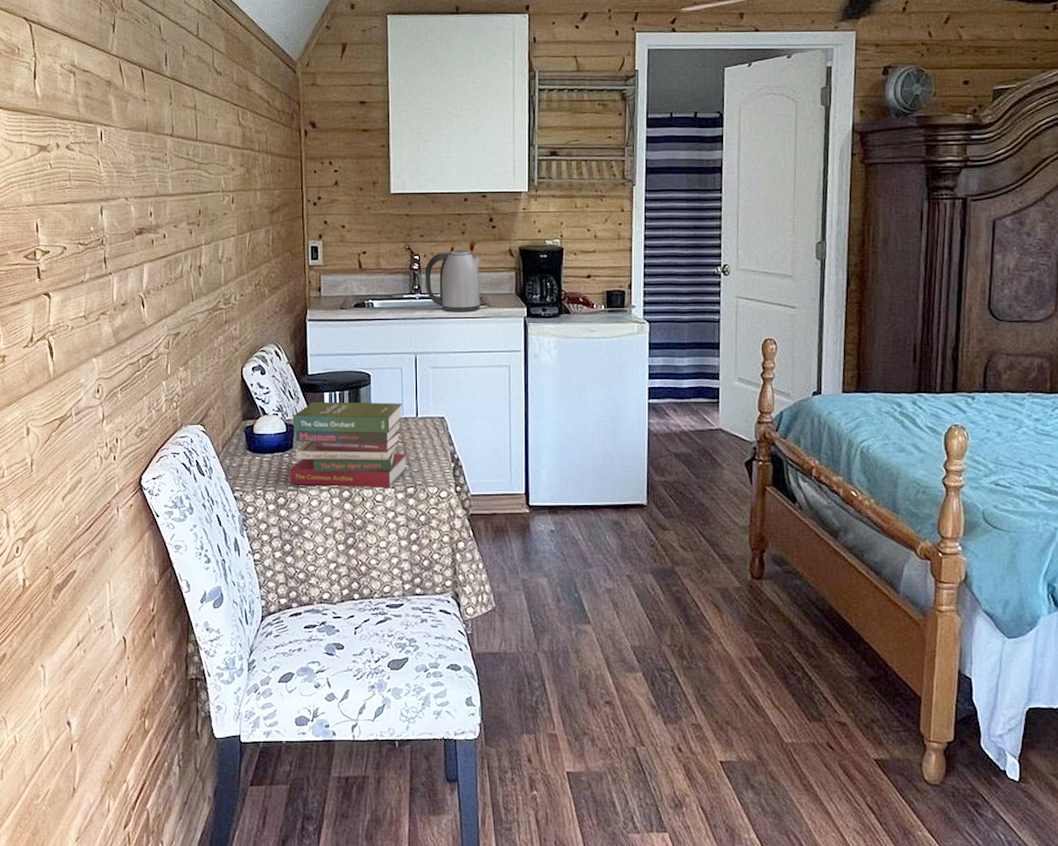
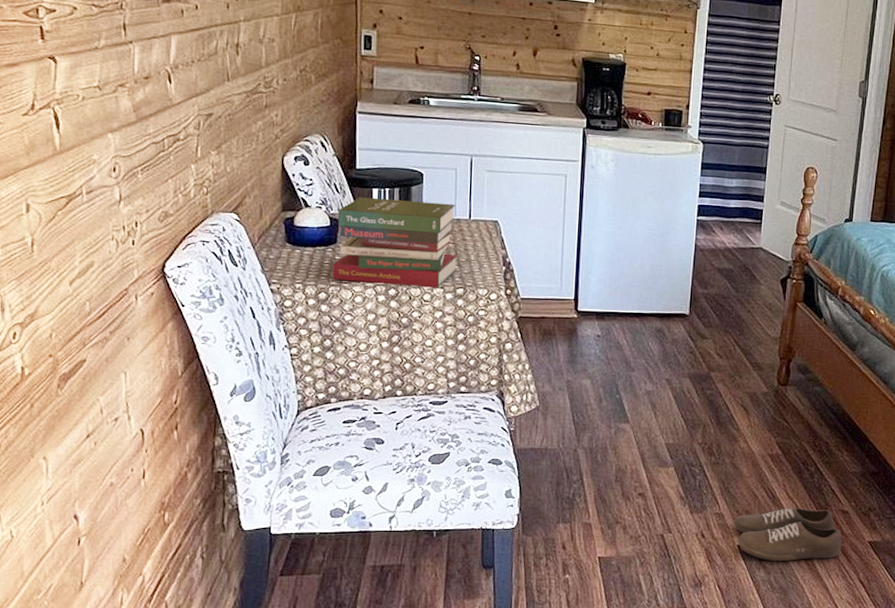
kettle: present [425,250,480,313] -> none [484,54,543,119]
shoe: none [714,718,842,780] -> present [734,507,842,561]

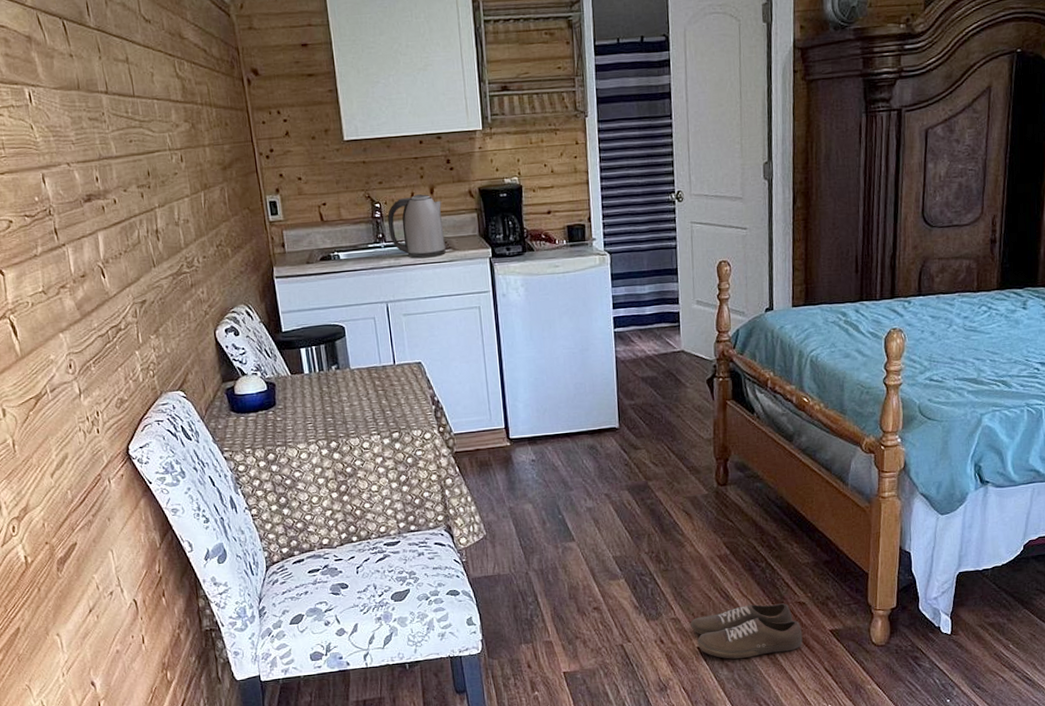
books: present [332,196,458,288] -> none [272,352,390,441]
kettle: none [484,54,543,119] -> present [387,194,446,259]

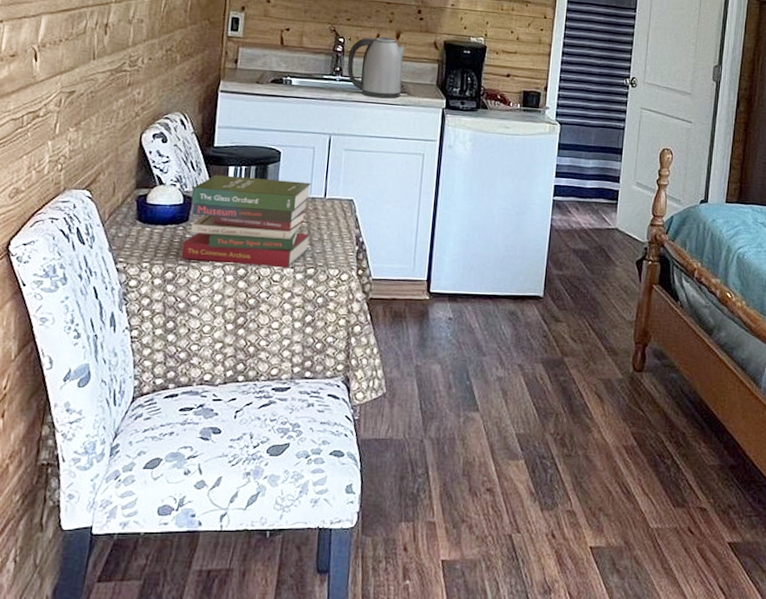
books: none [272,352,390,441] -> present [181,174,311,268]
shoe: present [691,603,803,659] -> none [586,504,700,564]

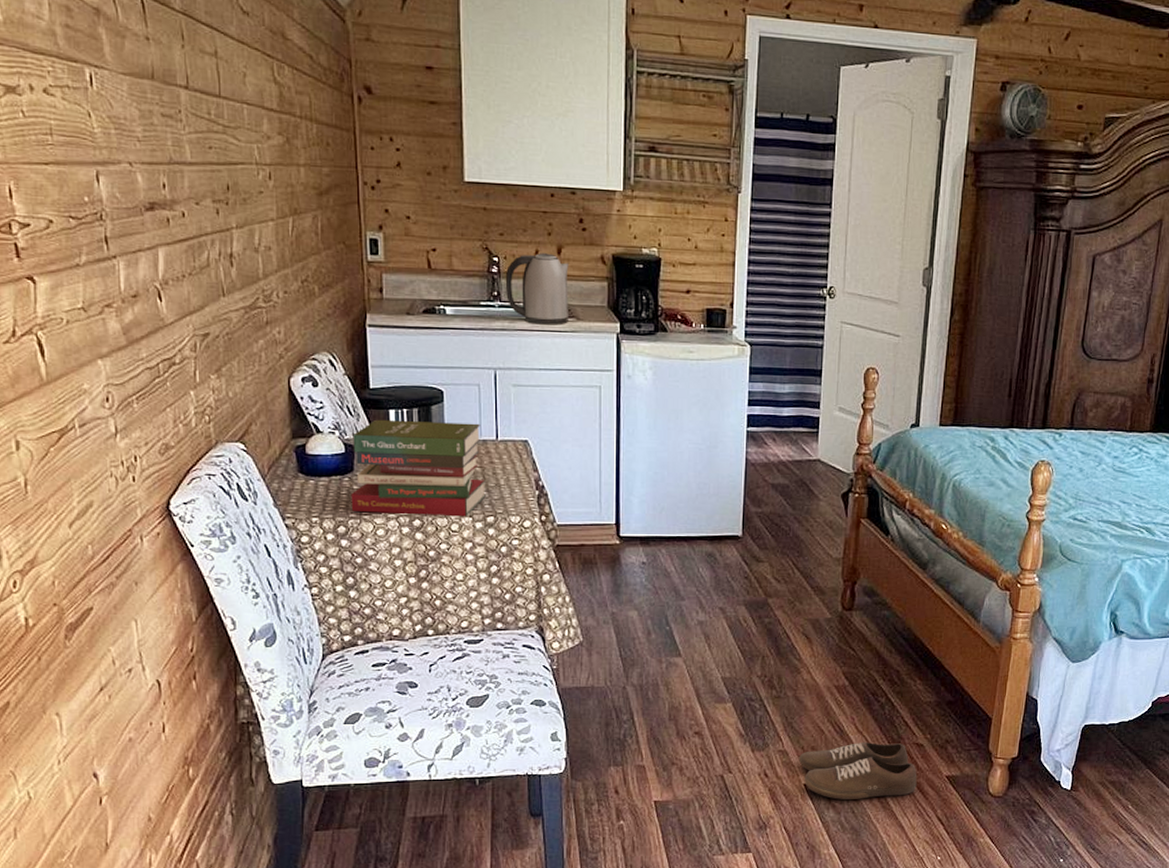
shoe: none [586,504,700,564] -> present [799,741,917,800]

